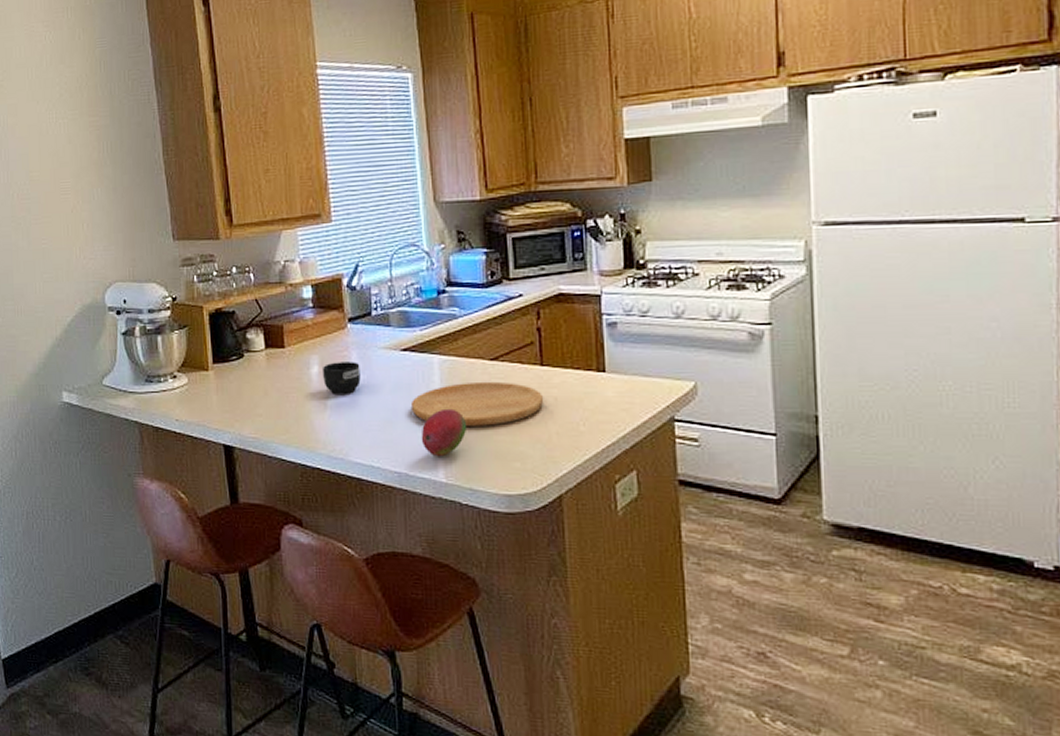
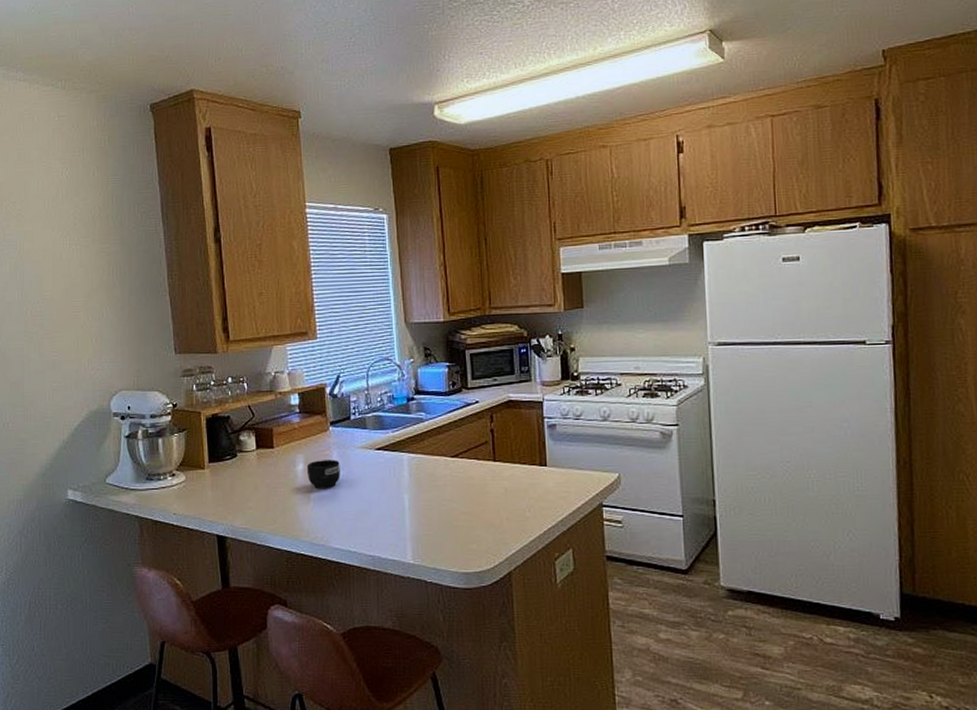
cutting board: present [410,381,544,427] -> none [383,475,497,515]
fruit: present [421,408,466,457] -> none [392,499,431,542]

